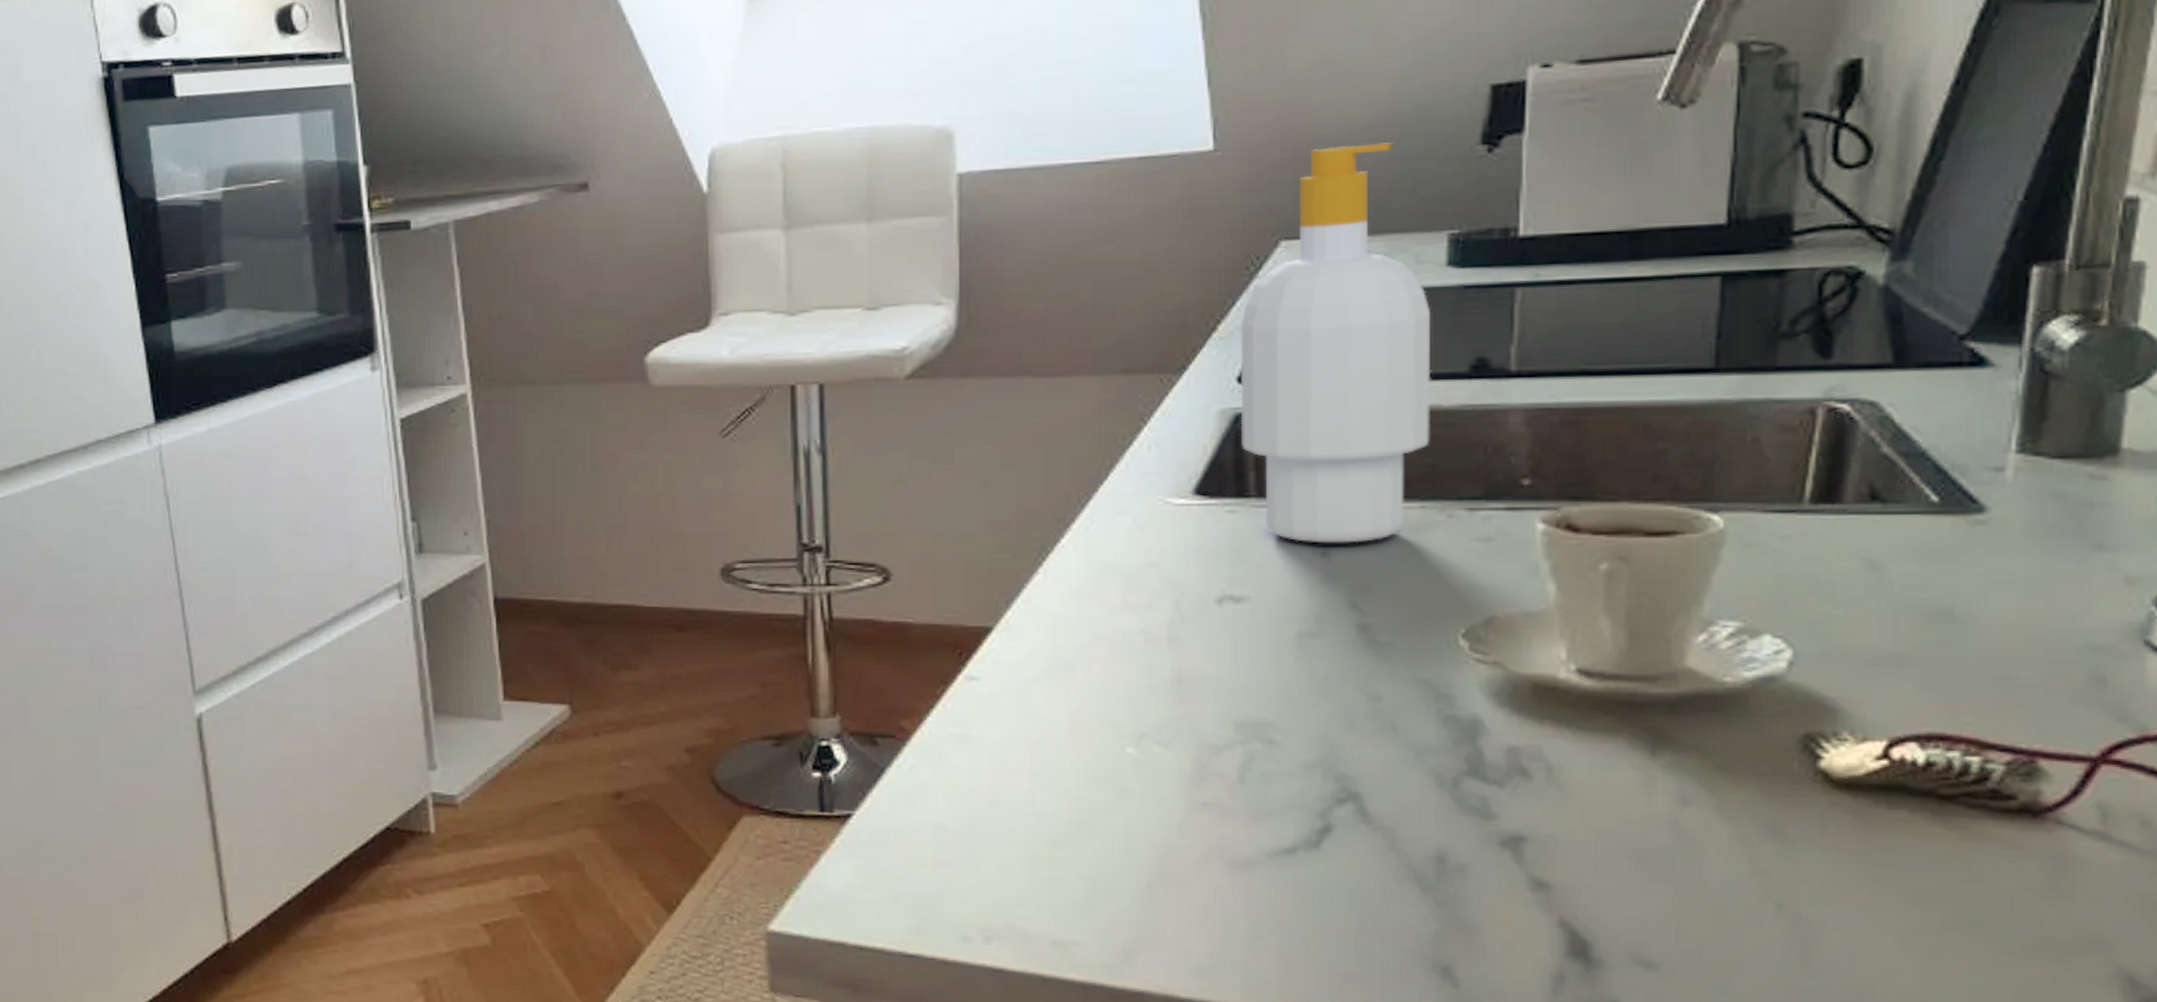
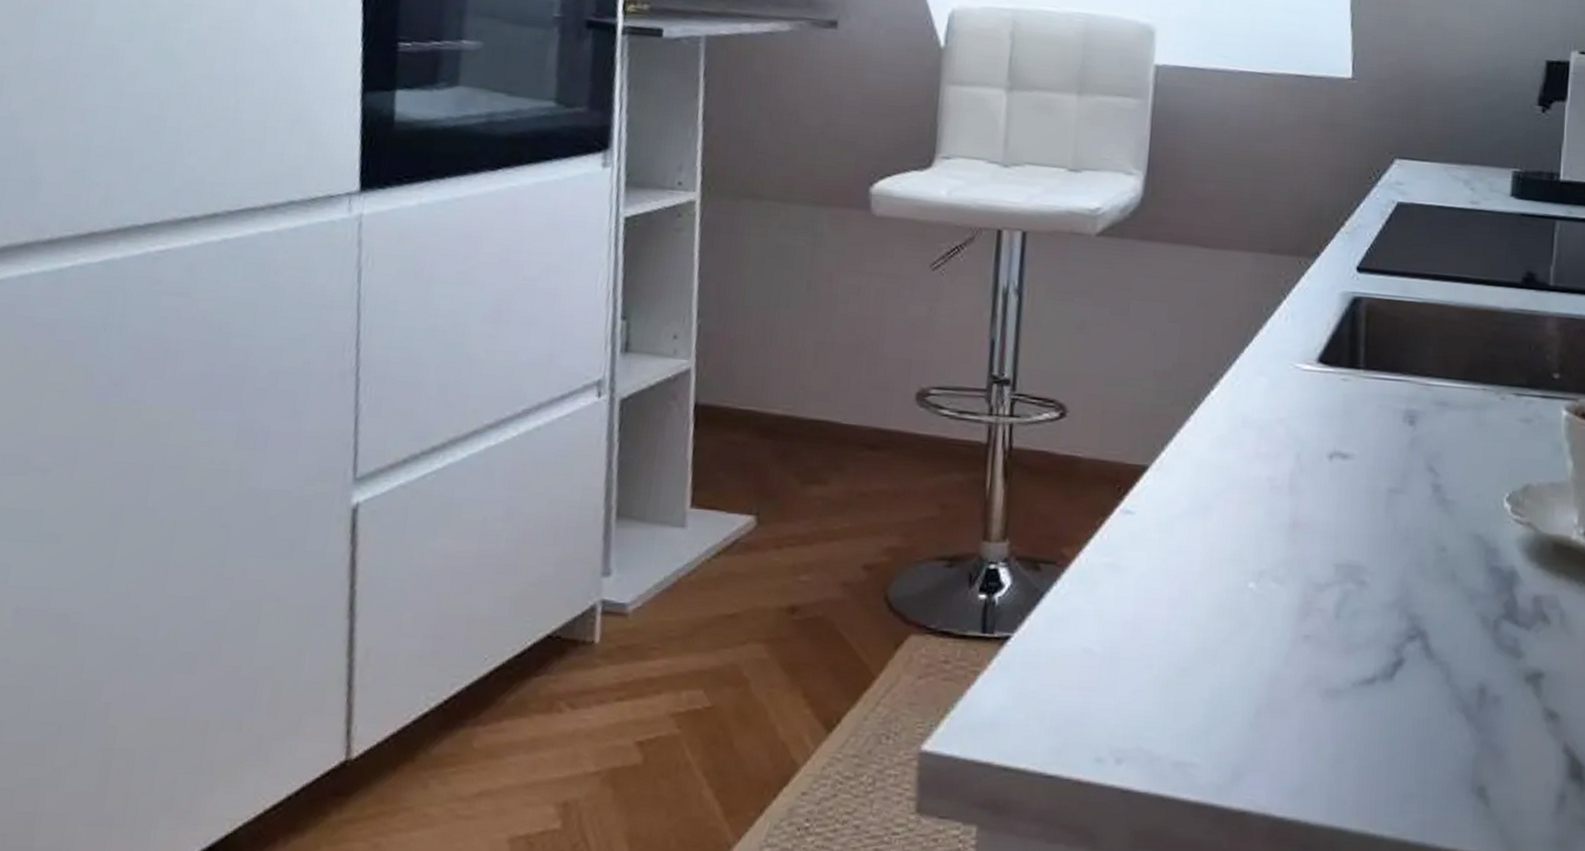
soap bottle: present [1240,142,1431,543] -> none [1356,89,1497,415]

